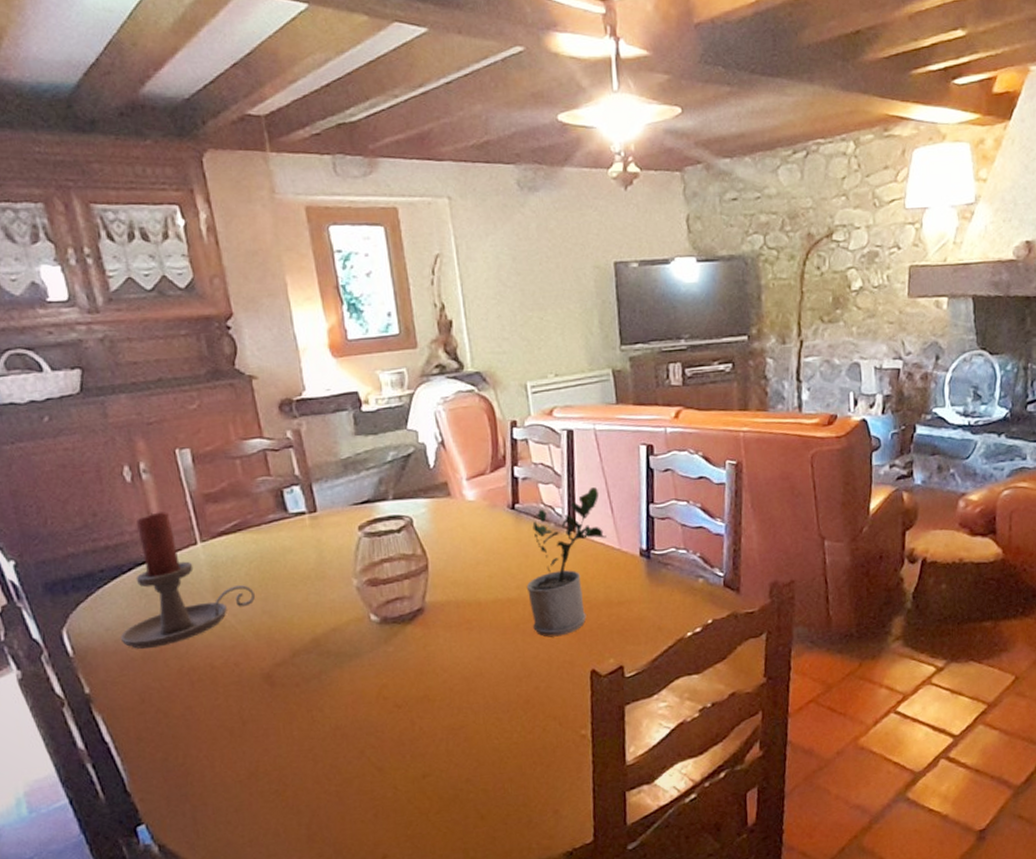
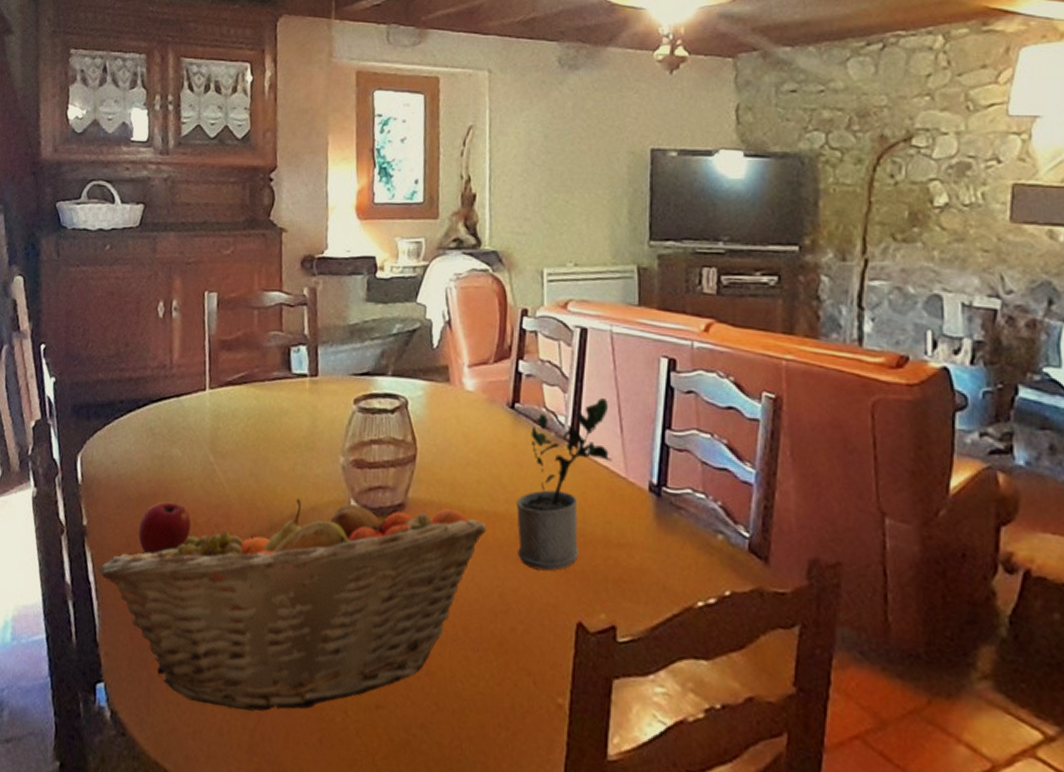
fruit basket: none [114,603,502,816] -> present [98,498,486,711]
candle holder: present [120,511,255,649] -> none [123,351,247,491]
apple: none [150,653,209,705] -> present [138,502,192,555]

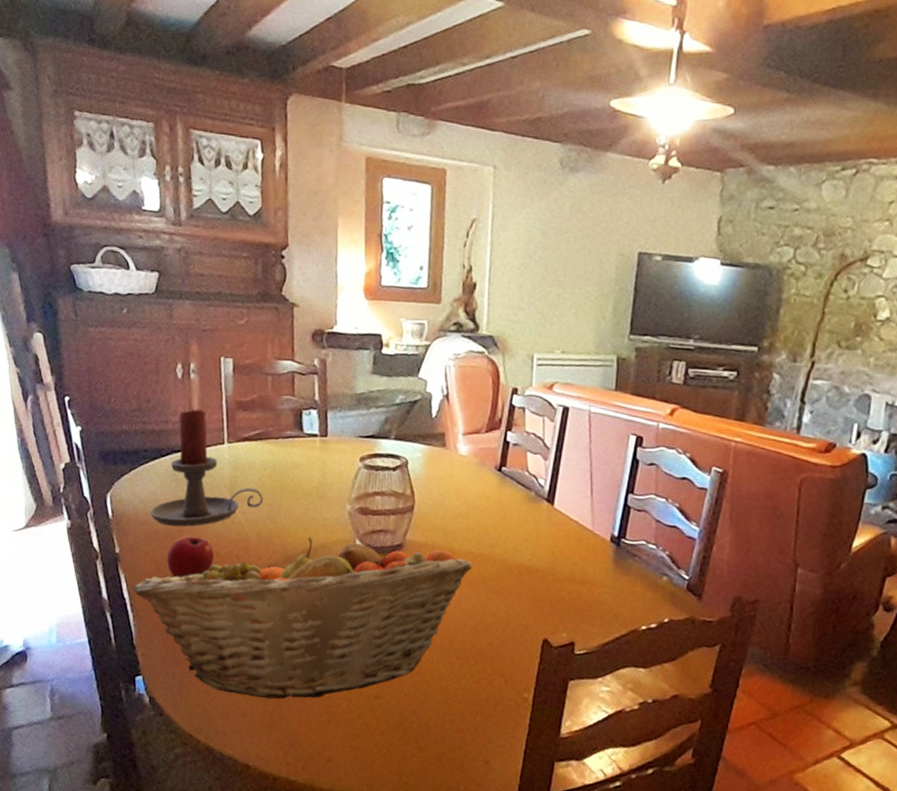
candle holder: none [123,351,247,491] -> present [150,408,263,527]
potted plant: present [516,398,612,571] -> none [498,466,582,600]

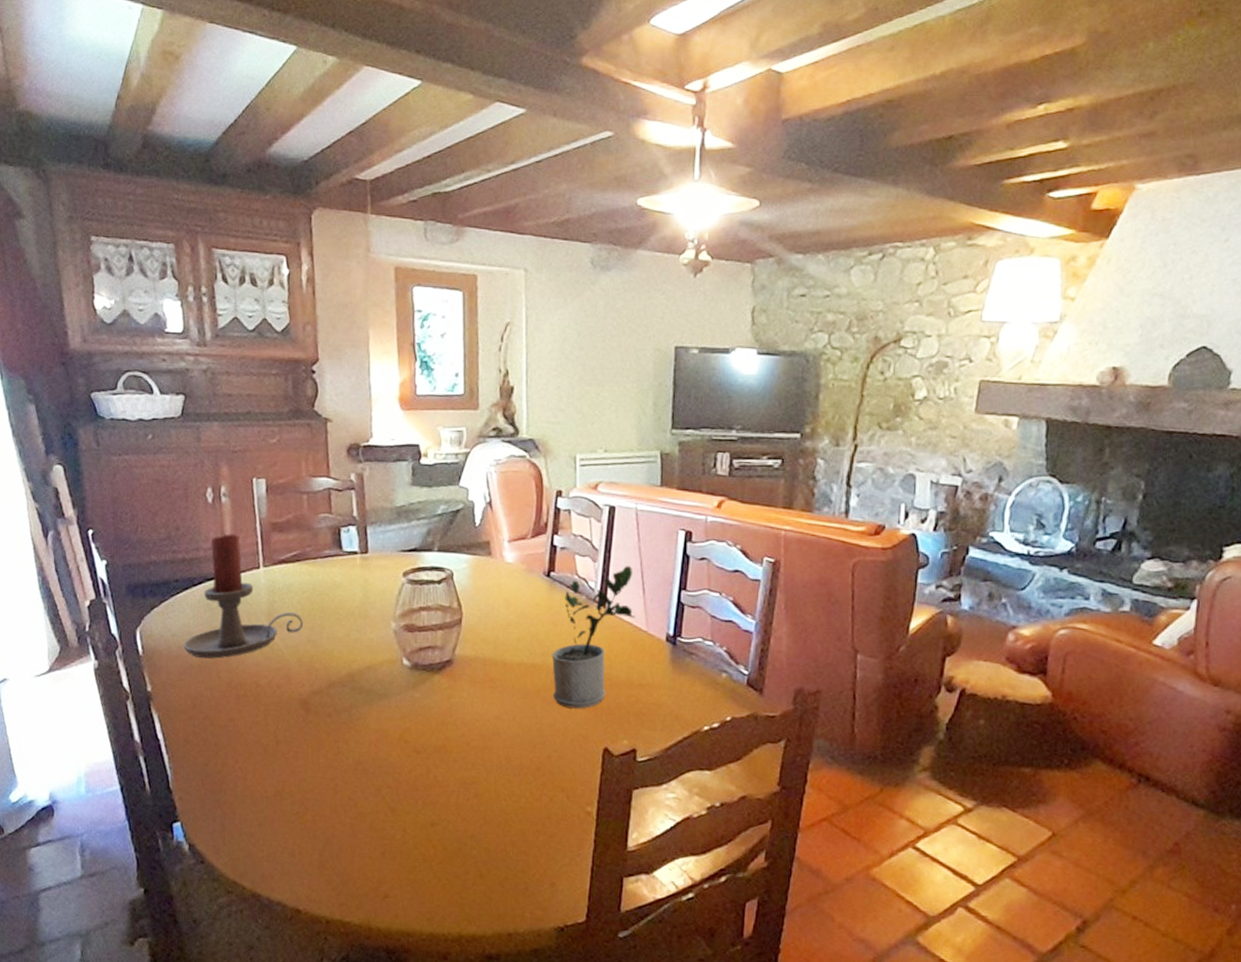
fruit basket: present [132,537,472,699] -> none [166,659,526,835]
apple: present [166,536,215,579] -> none [202,667,254,714]
potted plant: none [498,466,582,600] -> present [551,566,635,709]

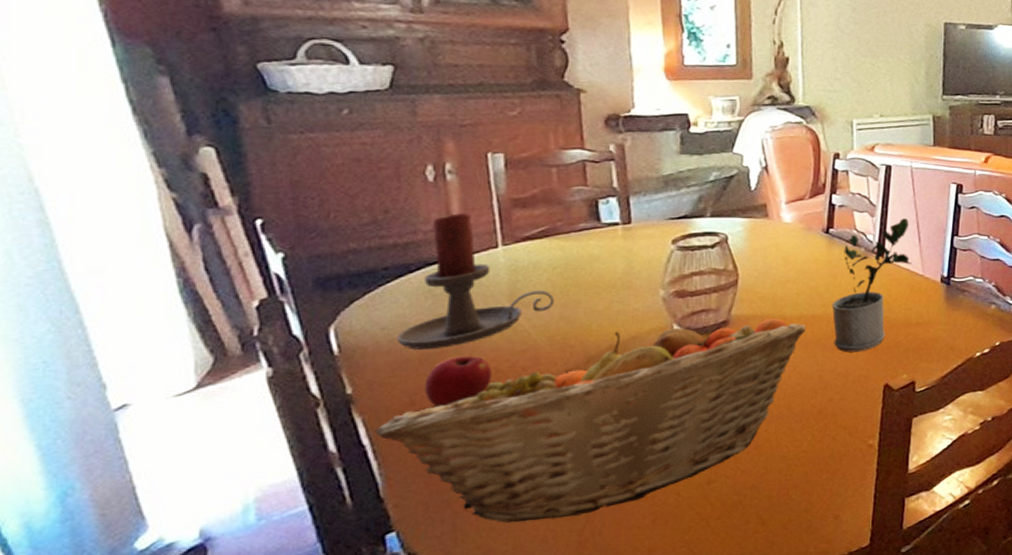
fruit basket: none [166,659,526,835] -> present [374,318,806,523]
apple: none [202,667,254,714] -> present [424,355,492,408]

